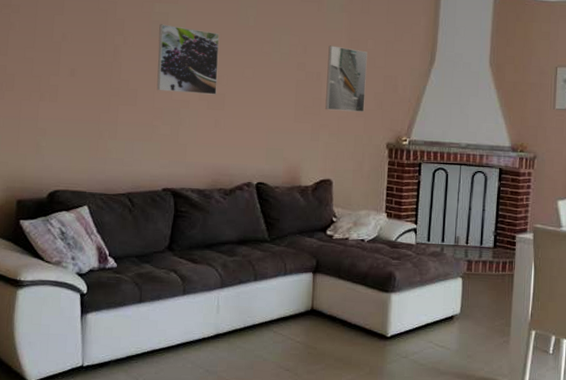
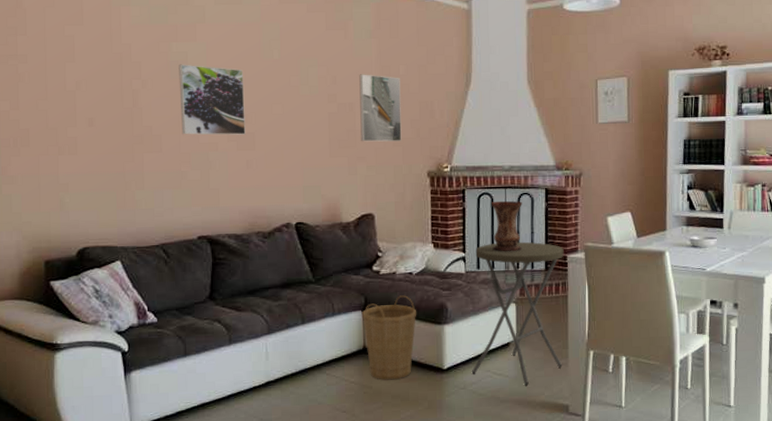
basket: none [313,261,366,343] -> present [362,295,417,380]
side table: none [415,218,513,360] -> present [472,241,564,386]
vase: none [443,177,476,228] -> present [491,200,522,252]

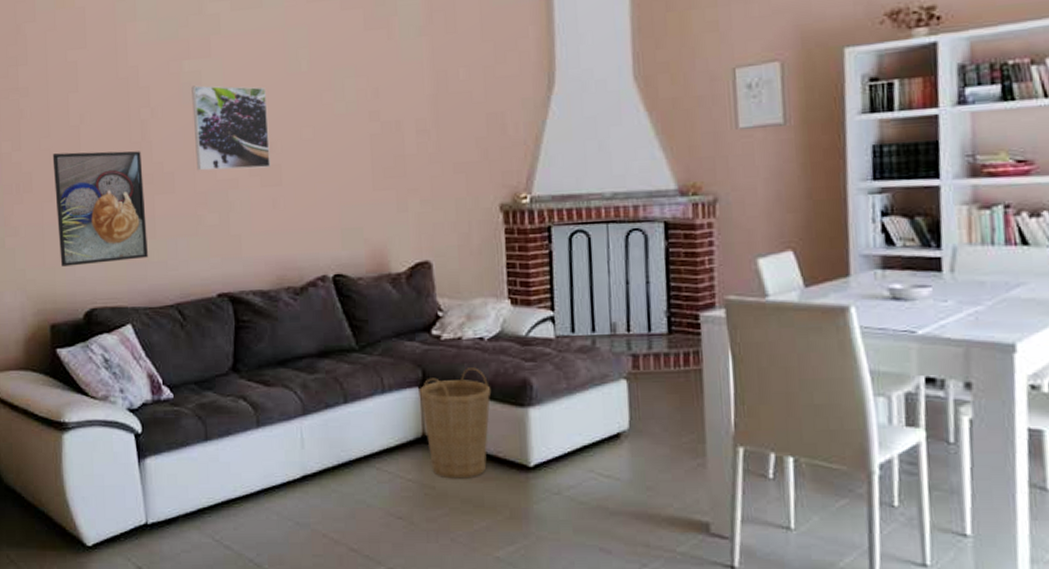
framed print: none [49,114,137,211] -> present [52,151,148,267]
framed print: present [359,74,402,142] -> none [407,82,465,170]
side table: present [472,241,564,386] -> none [568,295,697,493]
vase: present [491,200,522,252] -> none [587,240,633,310]

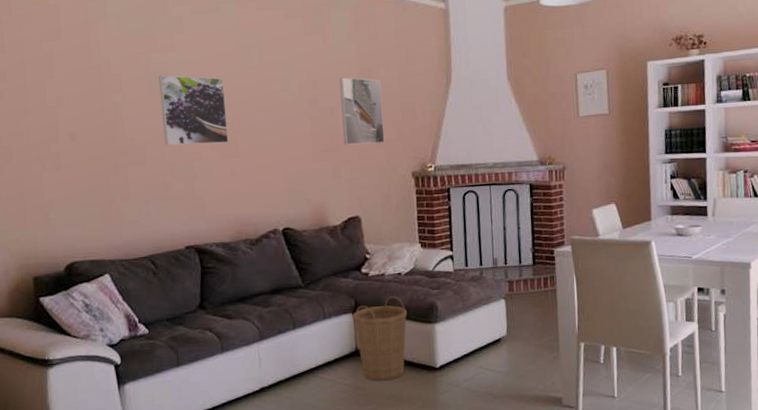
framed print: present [52,151,148,267] -> none [31,128,123,227]
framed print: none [407,82,465,170] -> present [339,77,385,145]

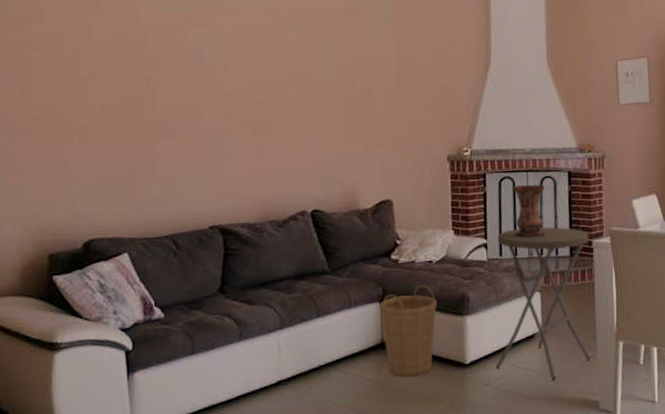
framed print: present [158,75,229,146] -> none [195,50,261,122]
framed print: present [339,77,385,145] -> none [377,58,421,127]
side table: none [463,237,554,380] -> present [496,227,590,381]
vase: none [476,197,509,249] -> present [512,184,545,238]

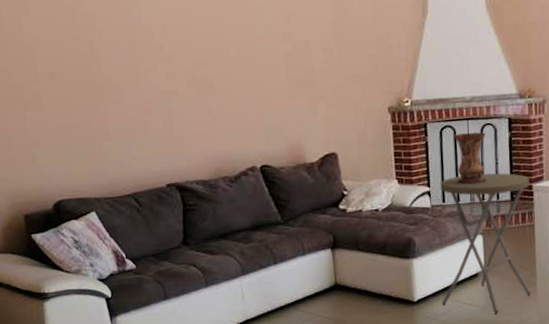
basket: present [380,285,438,377] -> none [332,232,385,315]

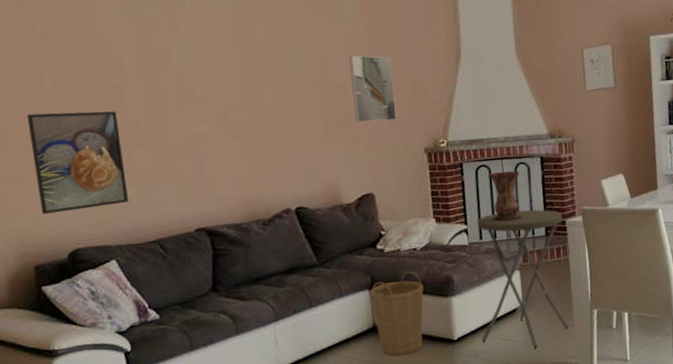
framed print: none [11,67,105,167] -> present [27,111,128,214]
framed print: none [313,10,360,81] -> present [349,55,397,123]
basket: none [332,232,385,315] -> present [370,271,424,356]

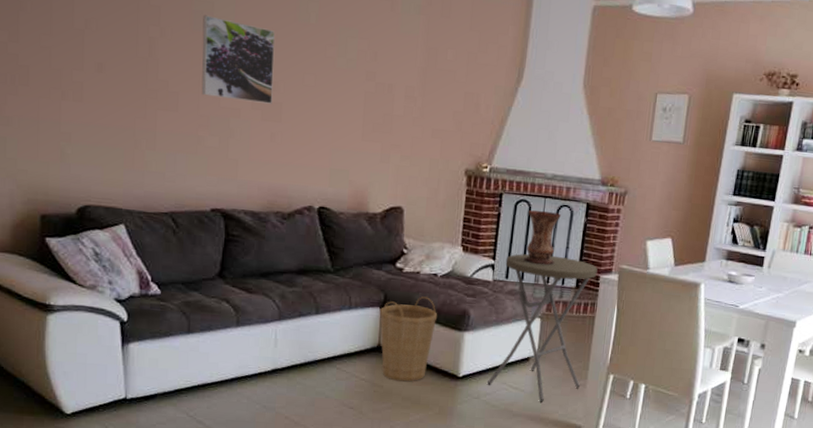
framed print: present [27,111,128,214] -> none [53,52,147,167]
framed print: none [162,55,237,128] -> present [201,15,275,104]
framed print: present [349,55,397,123] -> none [397,53,447,133]

